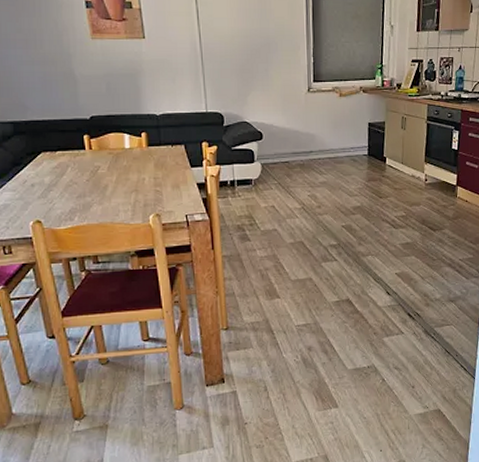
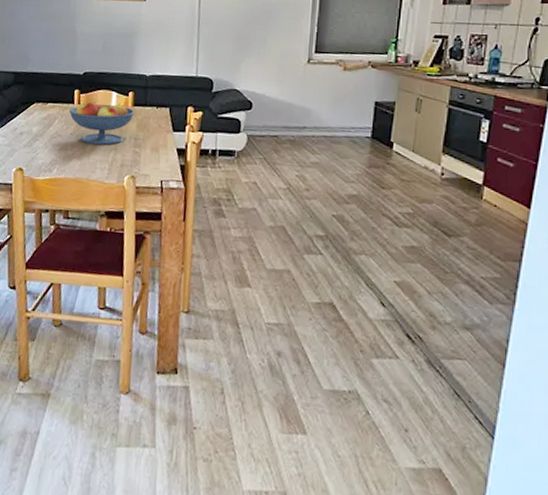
fruit bowl: none [82,144,150,188] -> present [69,101,135,145]

